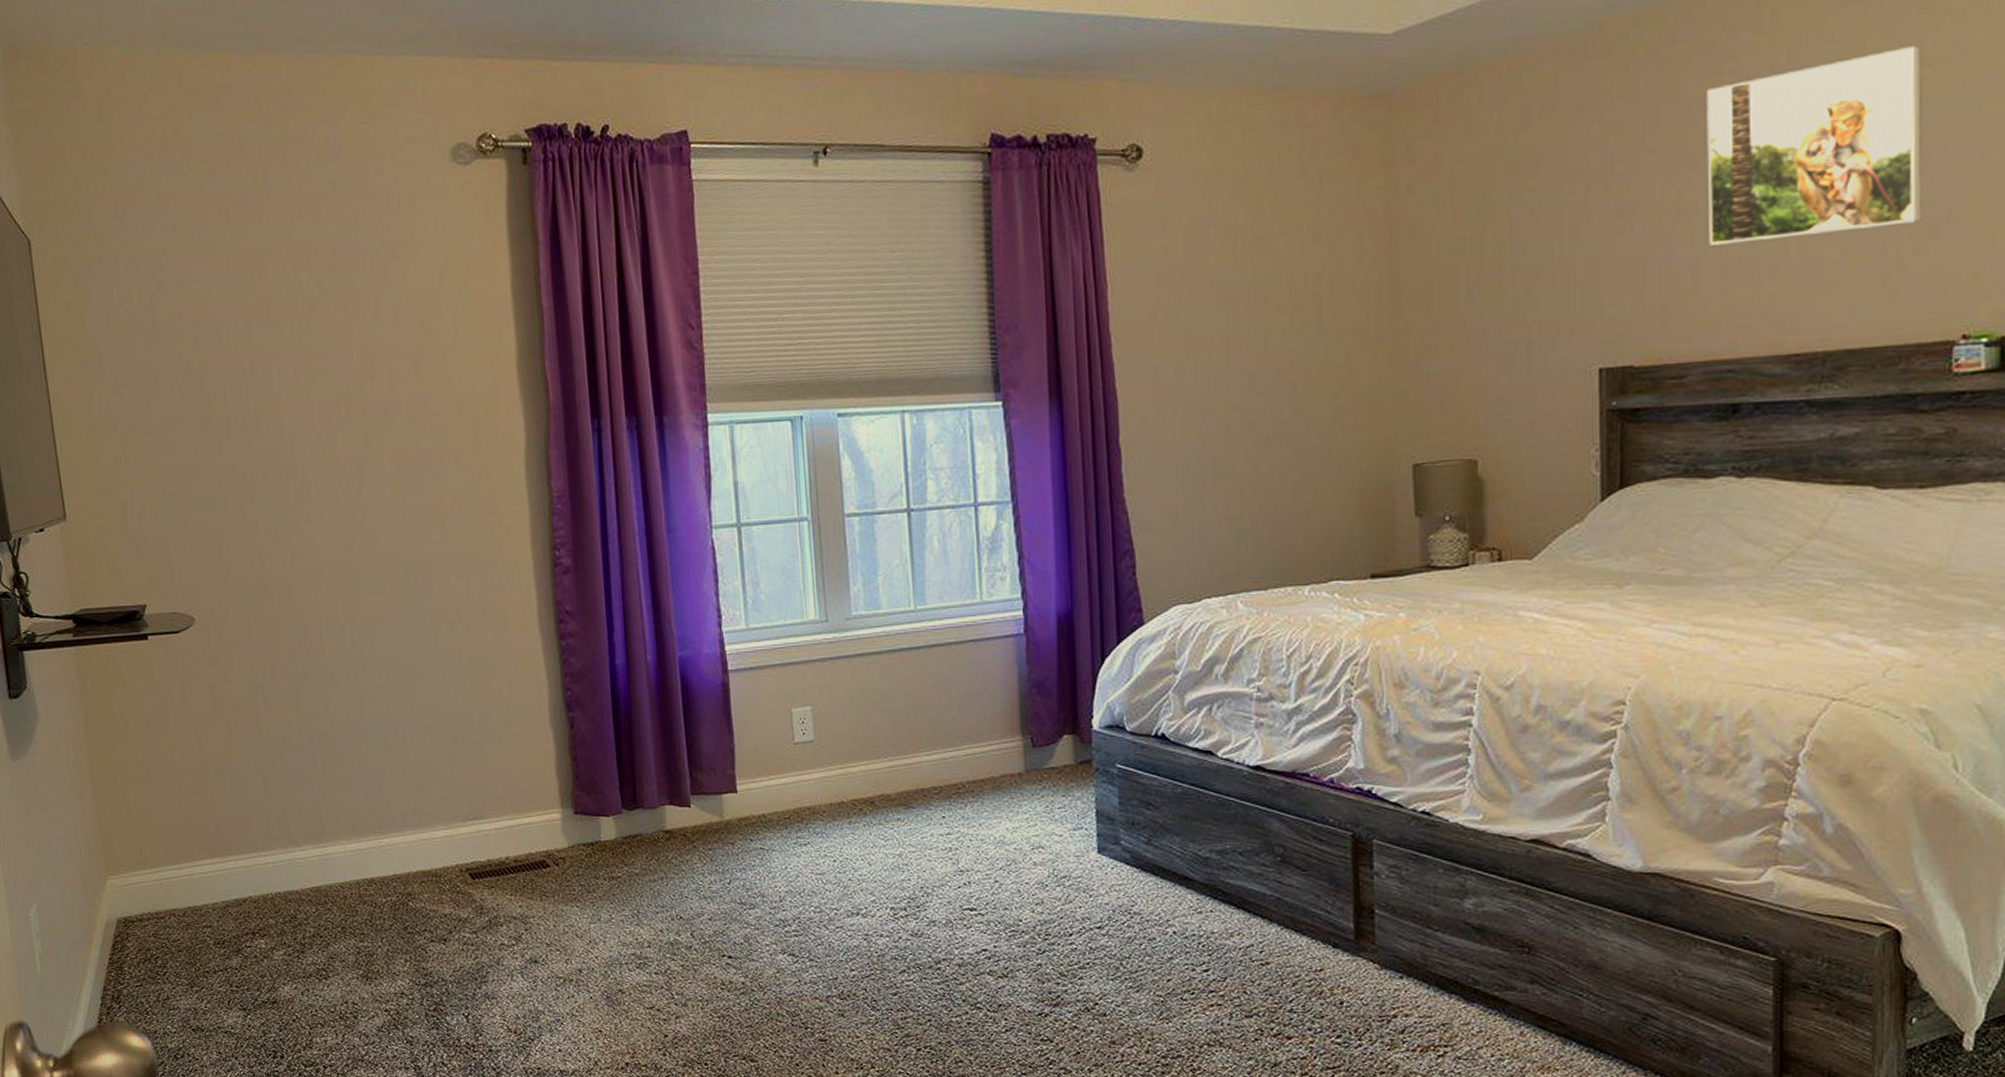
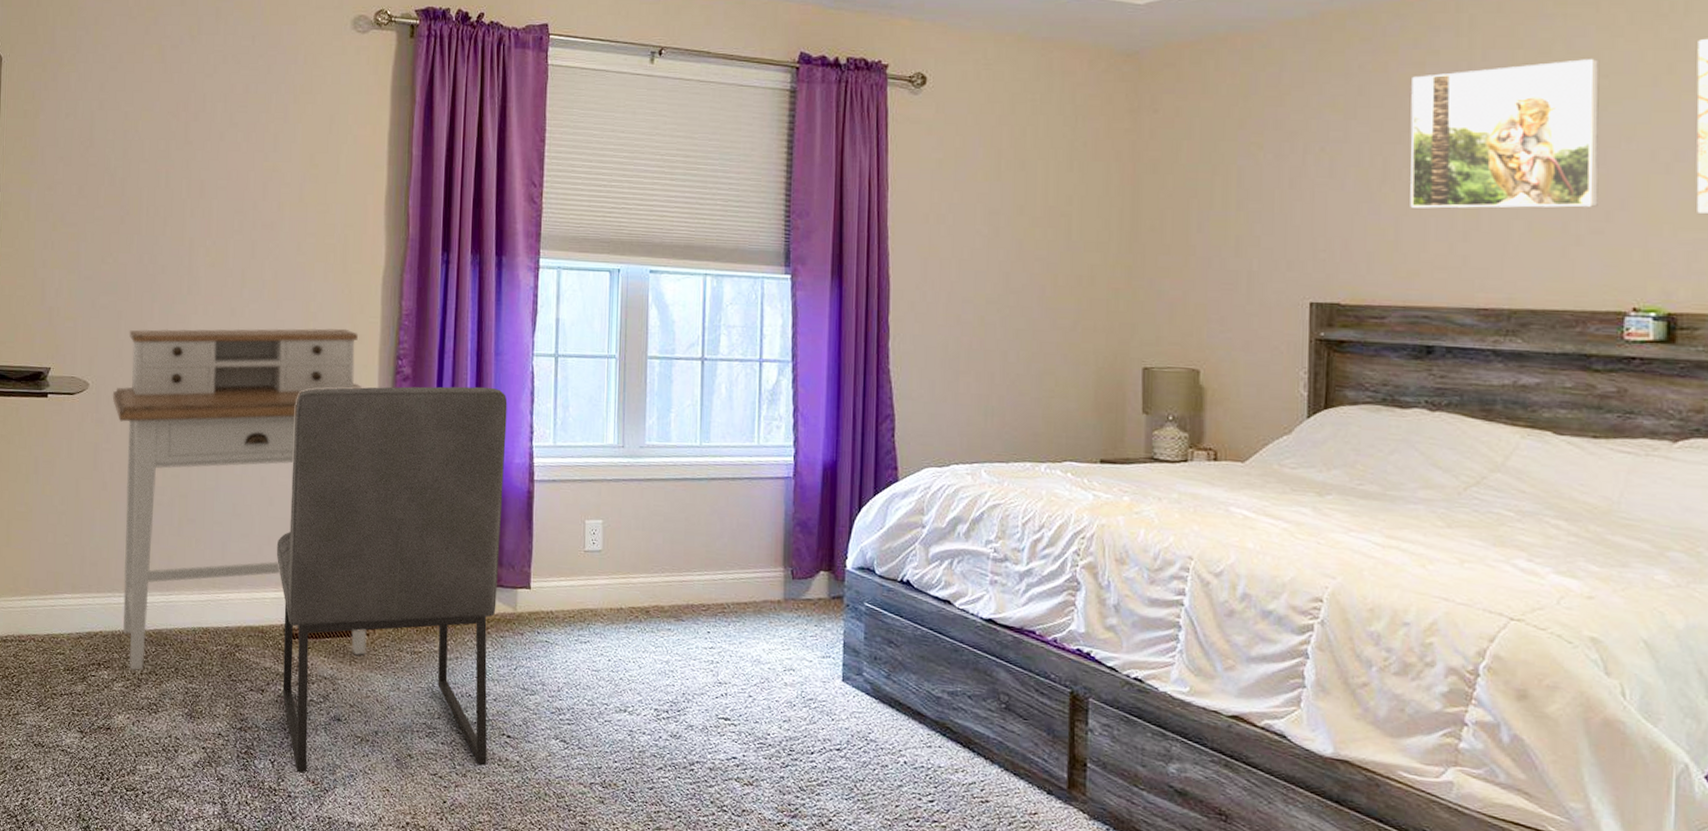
desk: none [224,521,558,936] -> present [112,328,367,671]
chair: none [439,570,709,1024] -> present [276,386,507,773]

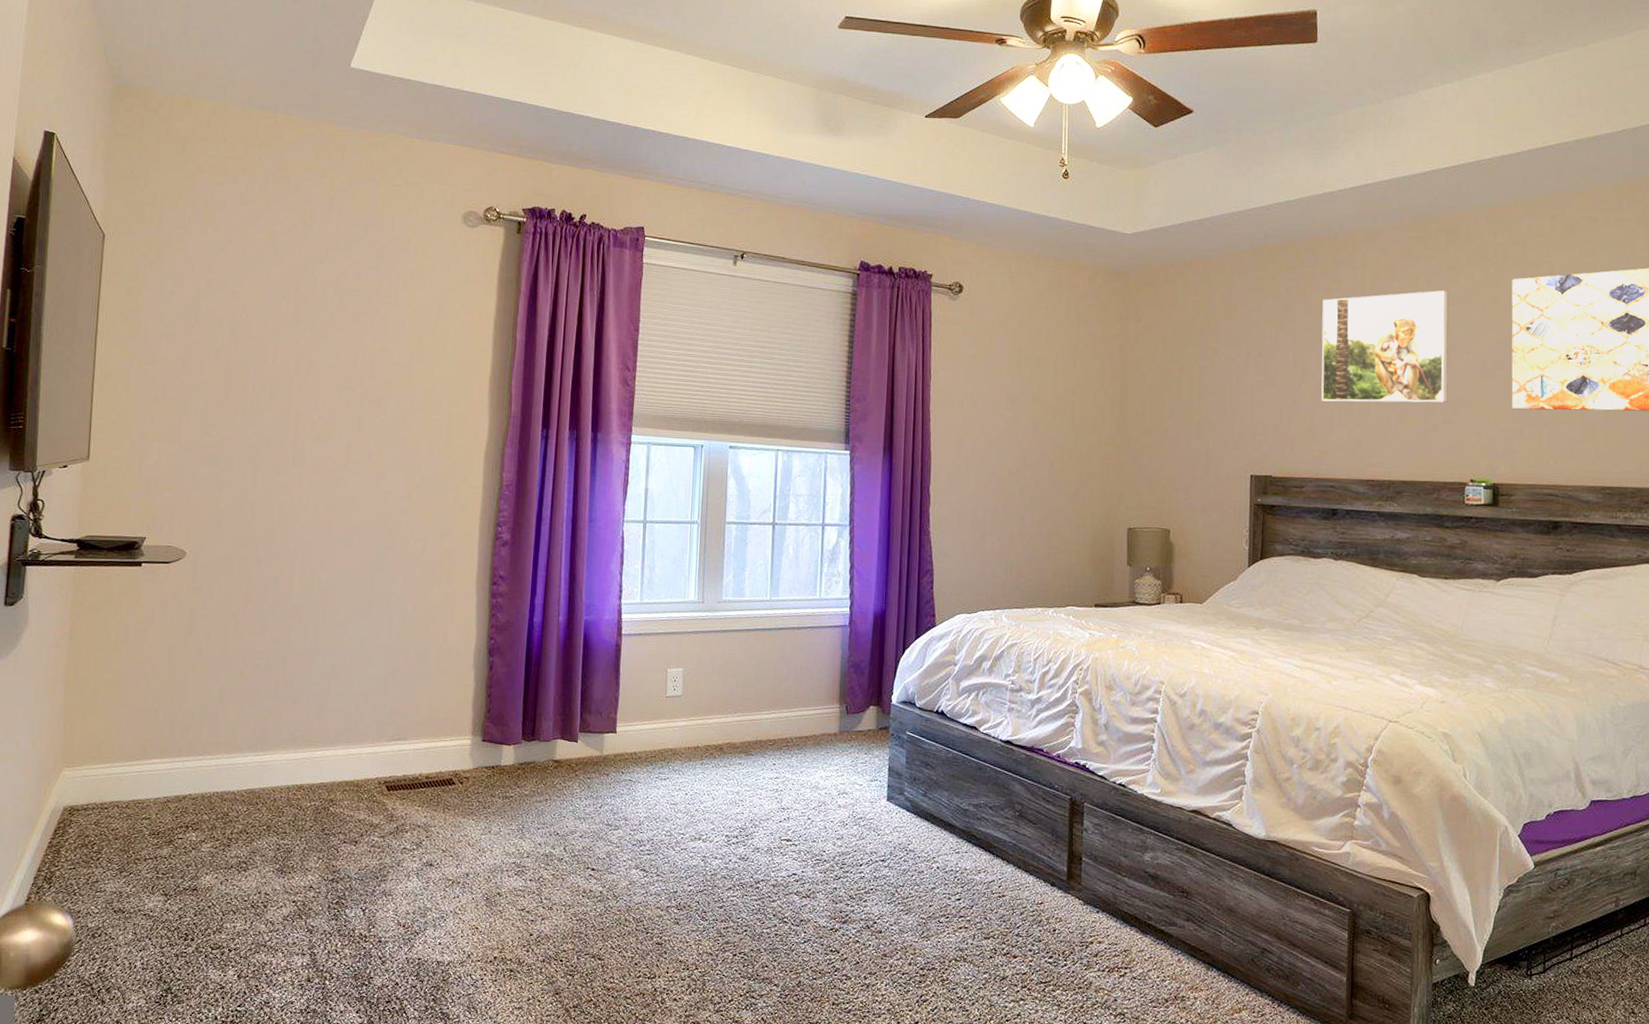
desk: present [112,328,367,671] -> none [210,498,463,831]
chair: present [276,386,507,773] -> none [373,550,599,918]

